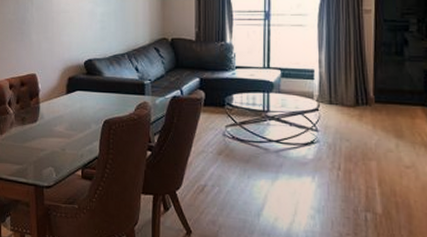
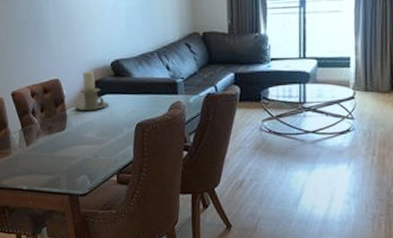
candle holder: none [47,69,80,106] -> present [74,72,109,112]

